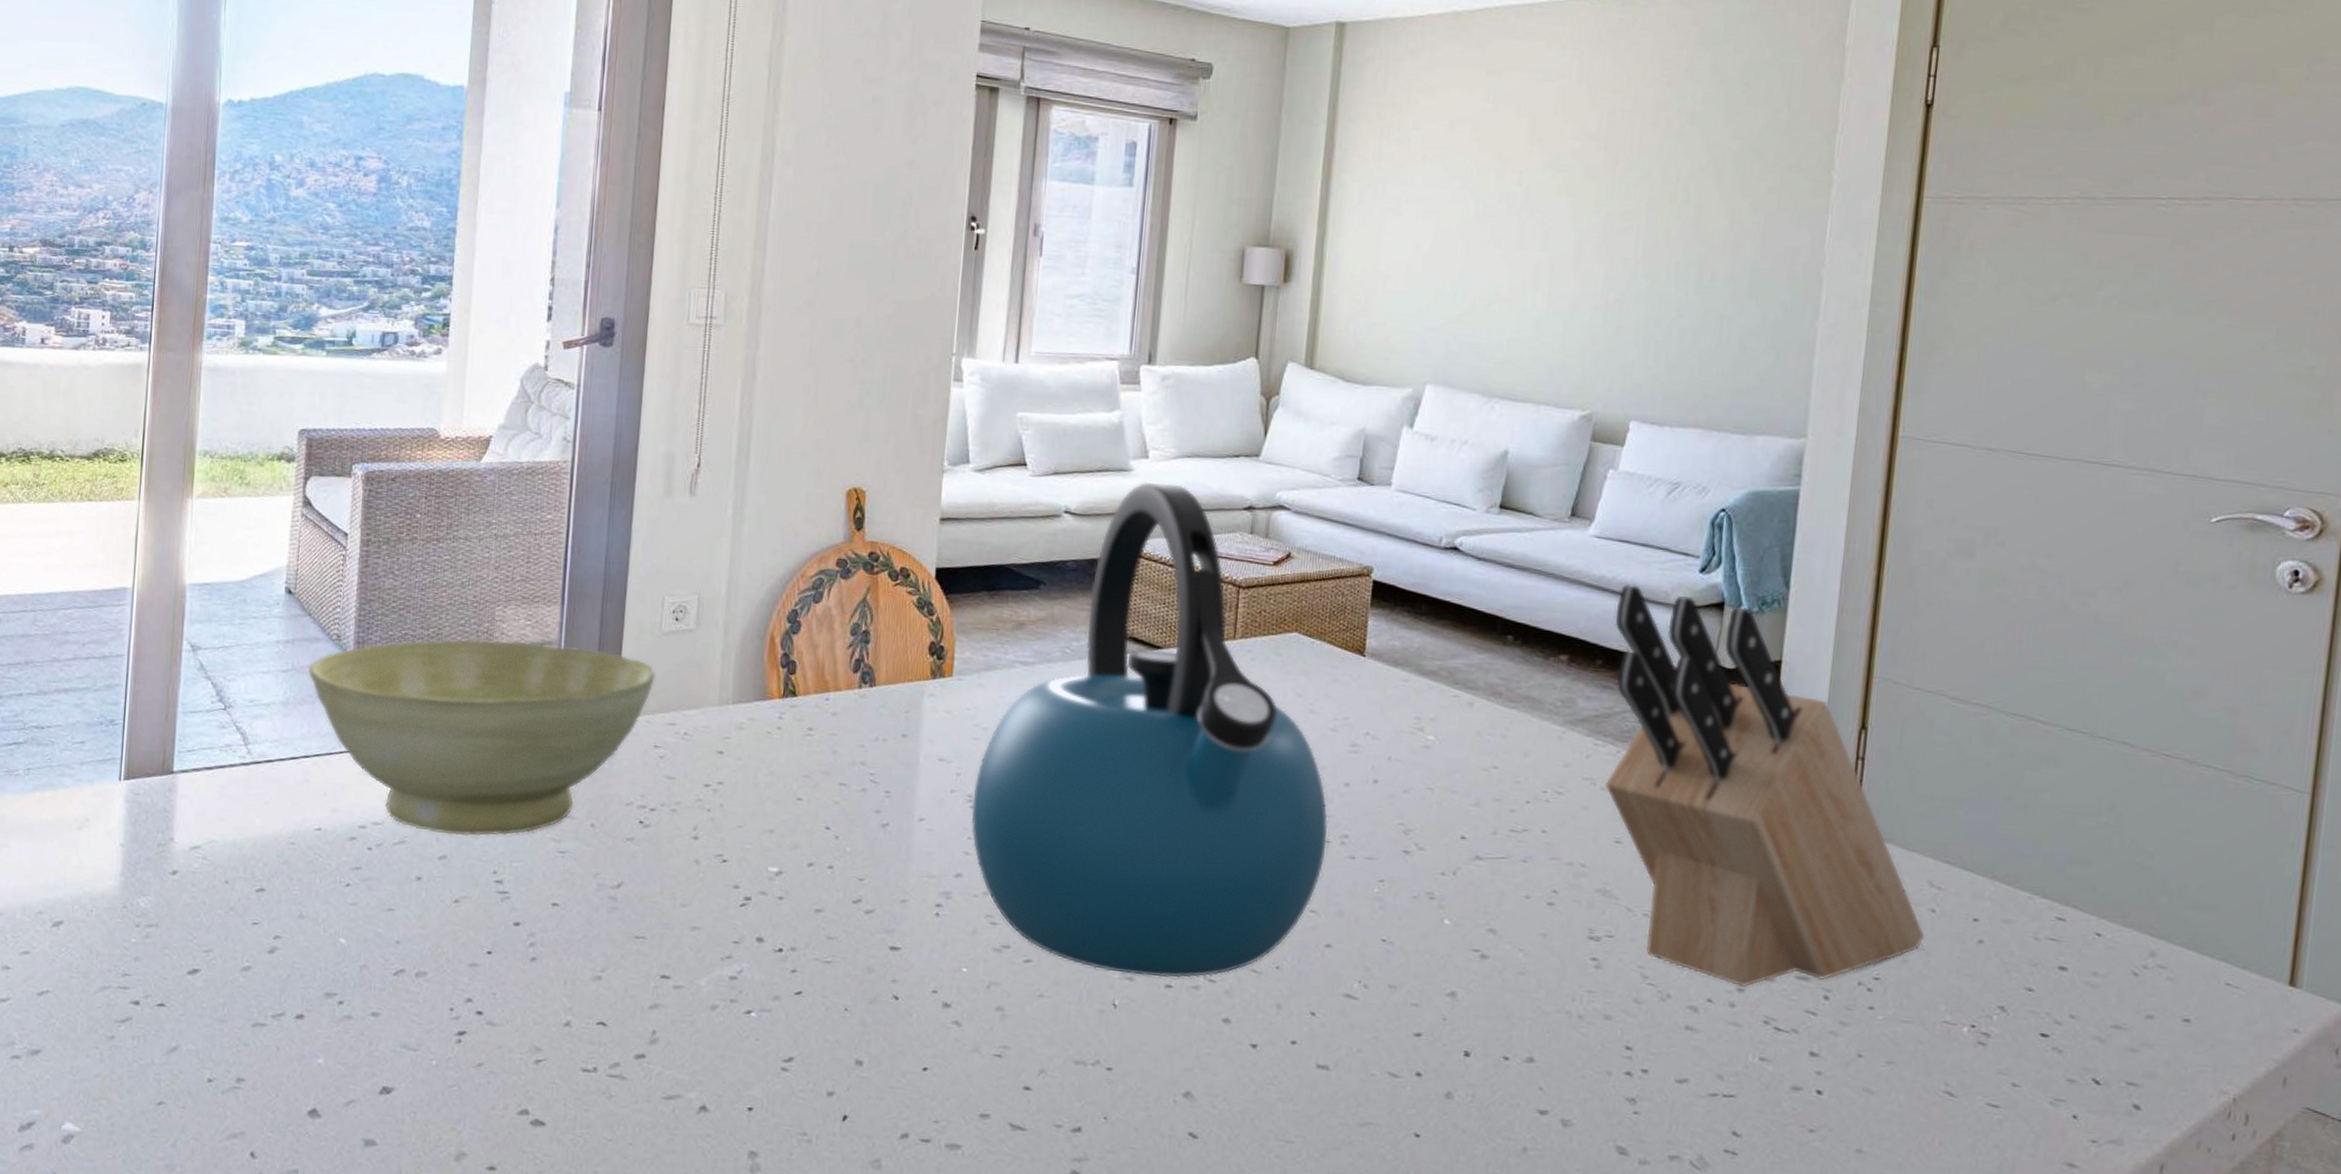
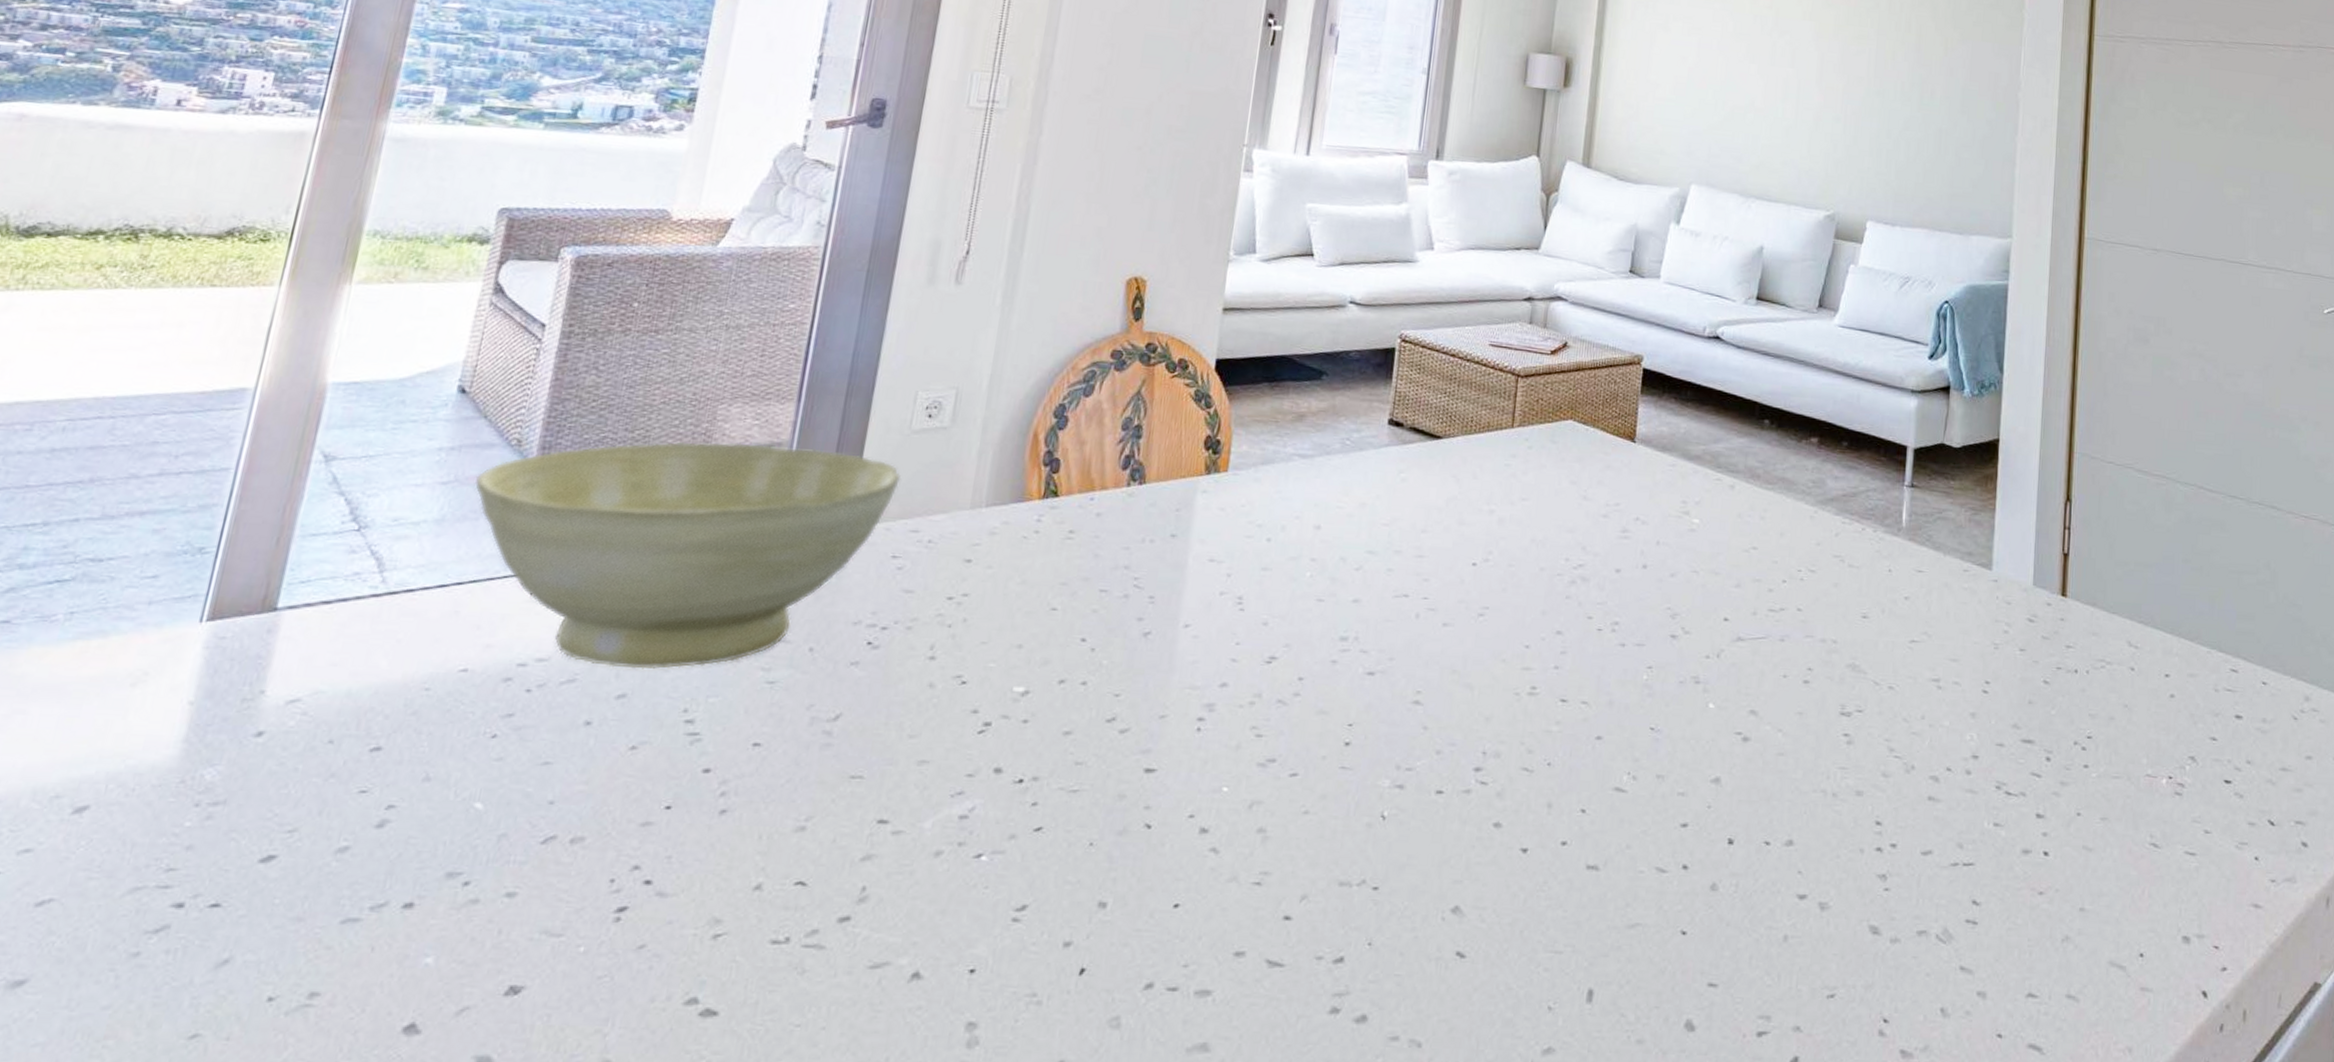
kettle: present [971,481,1328,978] -> none [1240,272,1600,783]
knife block: present [1604,583,1925,988] -> none [1852,369,2127,755]

